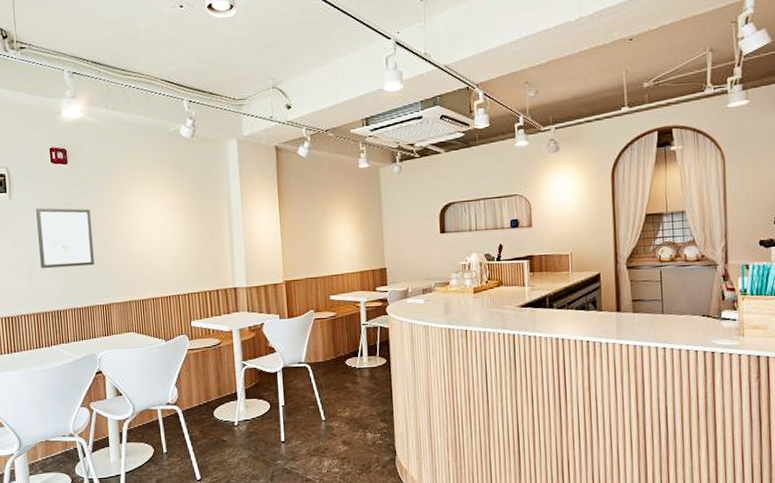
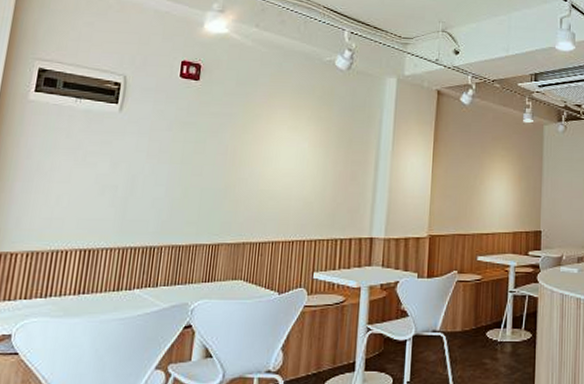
wall art: present [36,208,95,269] -> none [141,125,216,197]

